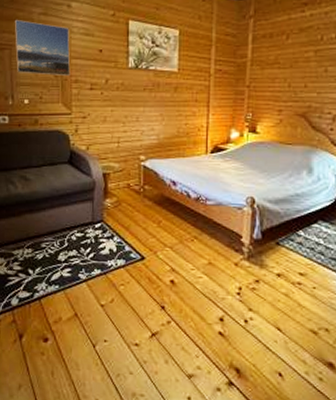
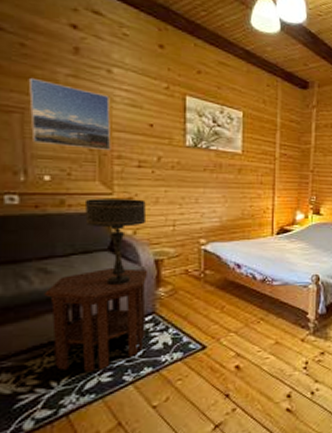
side table: none [25,178,98,266] -> present [44,267,149,372]
table lamp: none [51,118,97,195] -> present [84,198,147,286]

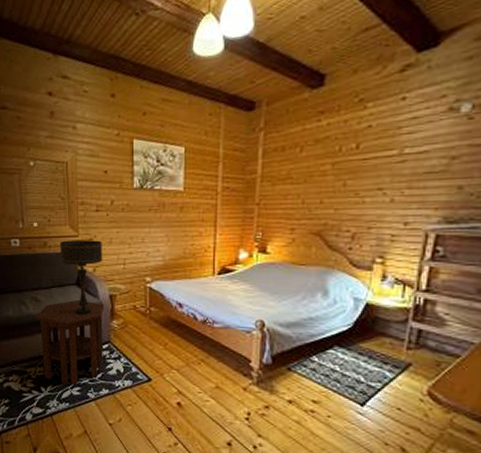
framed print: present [28,77,112,150] -> none [22,143,77,198]

